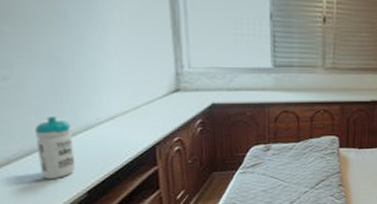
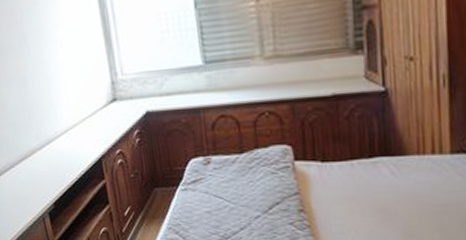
water bottle: present [34,116,76,179] -> none [14,132,44,189]

